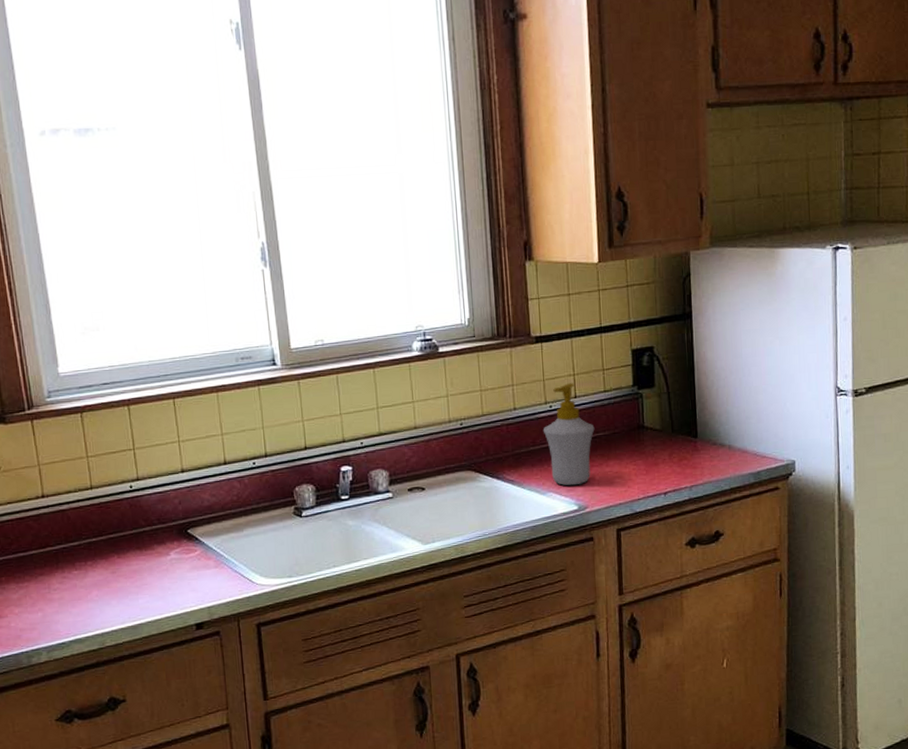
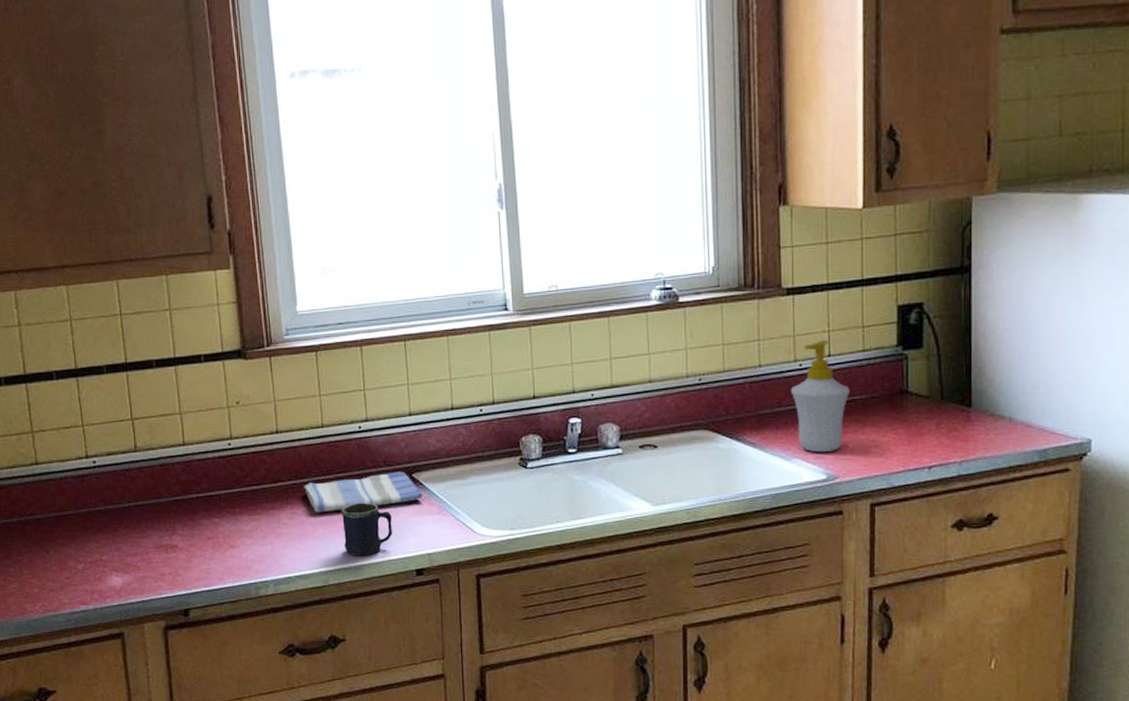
dish towel: none [73,528,200,575] -> present [303,471,424,513]
mug: none [115,561,170,616] -> present [341,503,392,556]

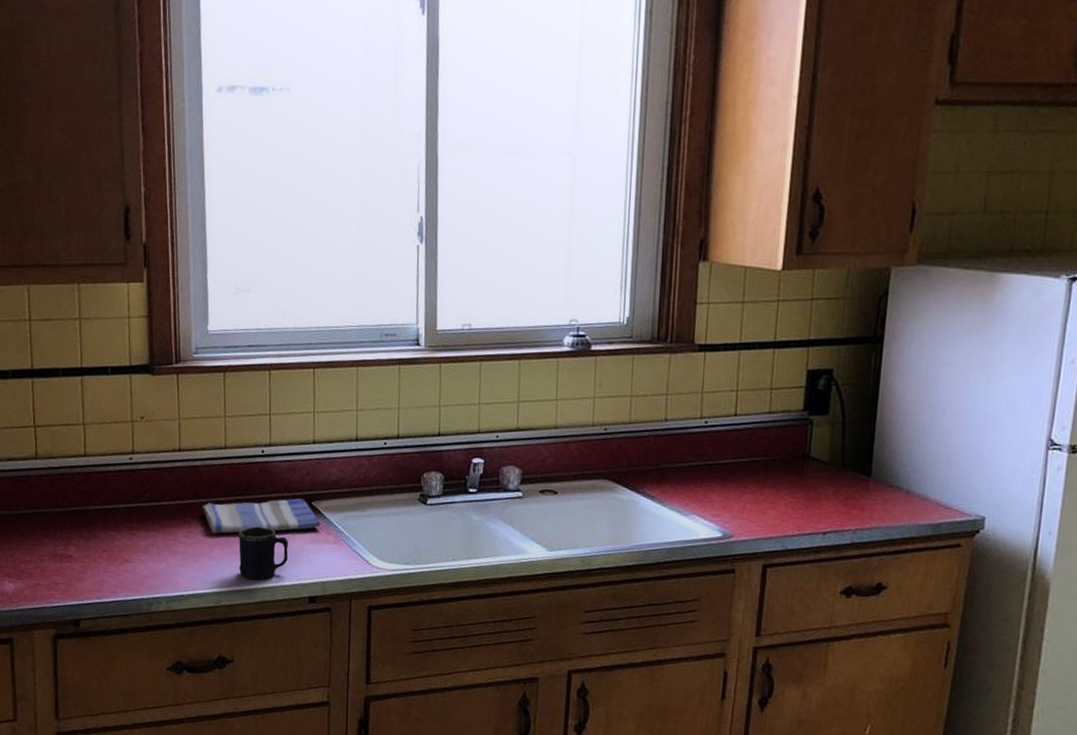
soap bottle: present [791,340,850,453] -> none [695,399,753,511]

